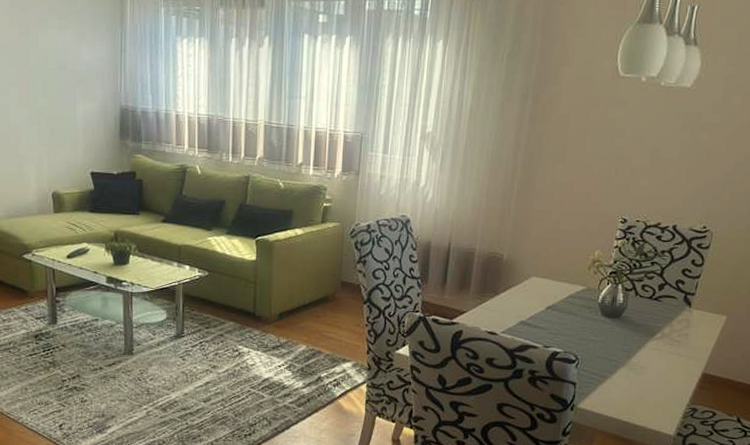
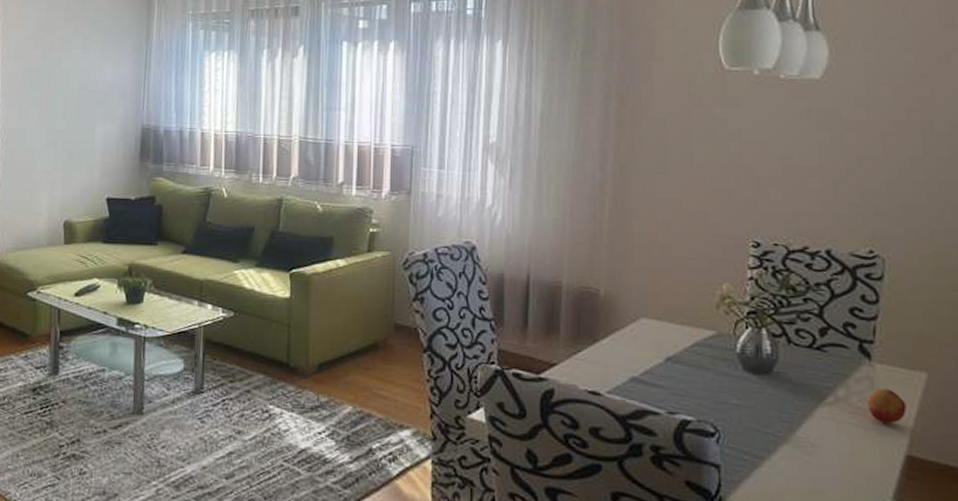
fruit: none [682,327,709,351] -> present [866,388,907,423]

